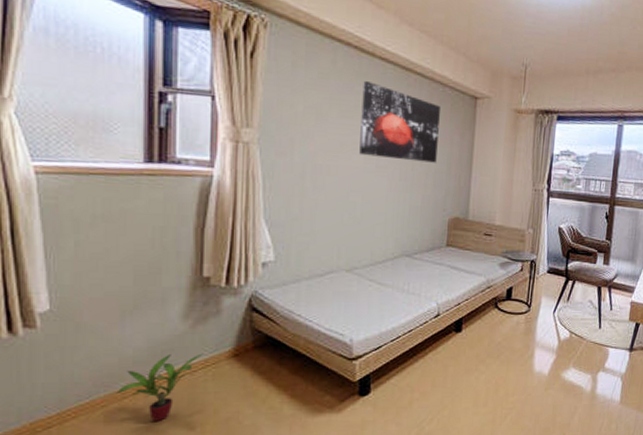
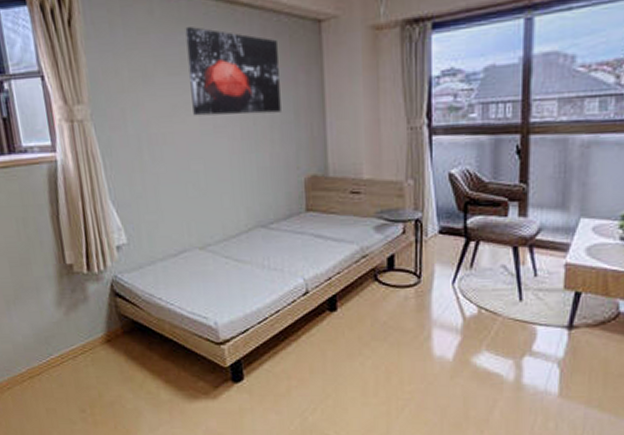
potted plant: present [116,353,203,421] -> none [16,339,80,403]

